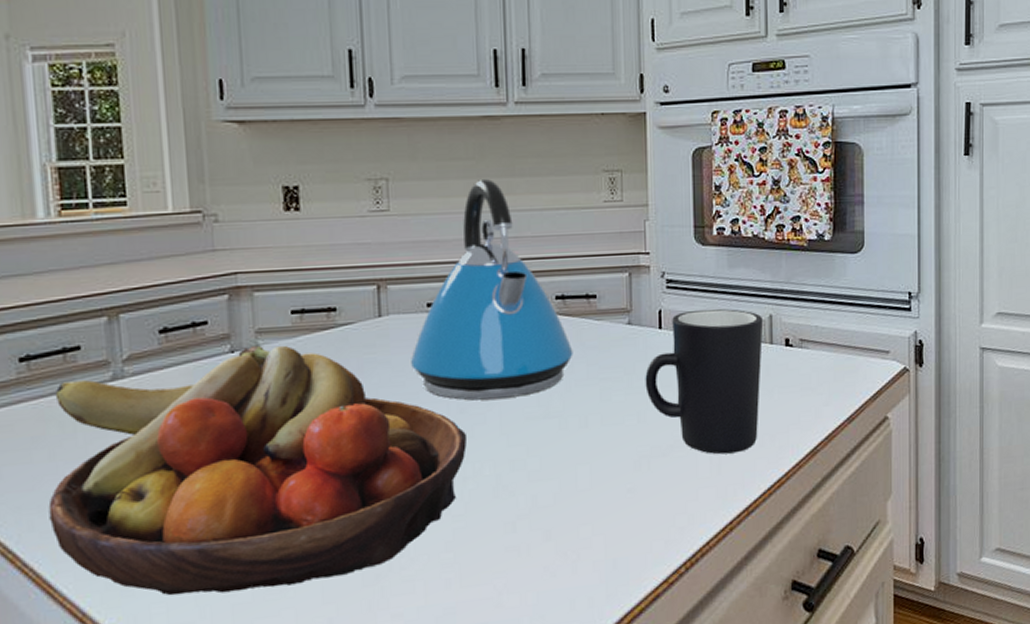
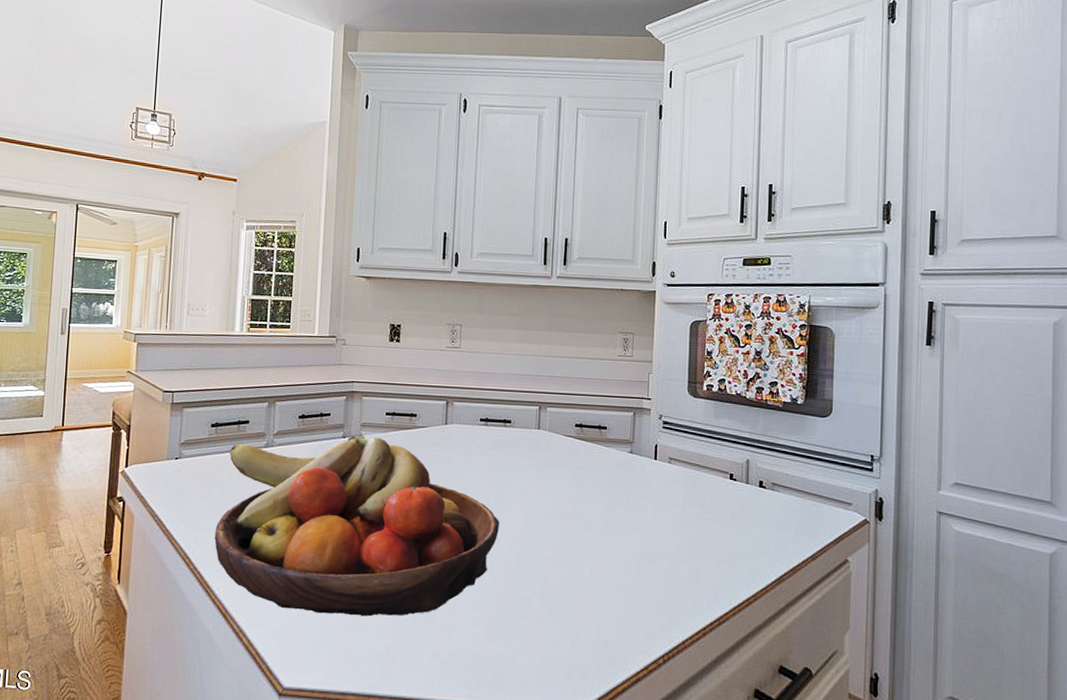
kettle: present [411,179,573,401] -> none [465,331,586,499]
mug: present [645,308,764,455] -> none [640,448,742,571]

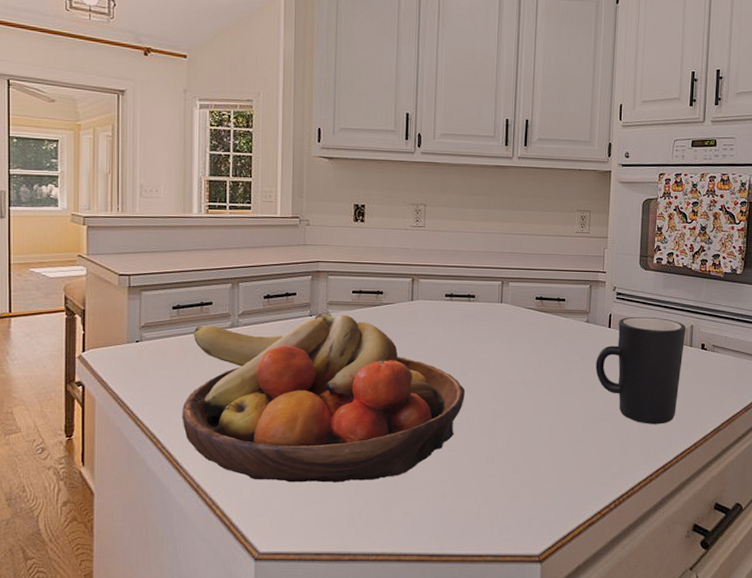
mug: none [640,448,742,571] -> present [595,316,686,424]

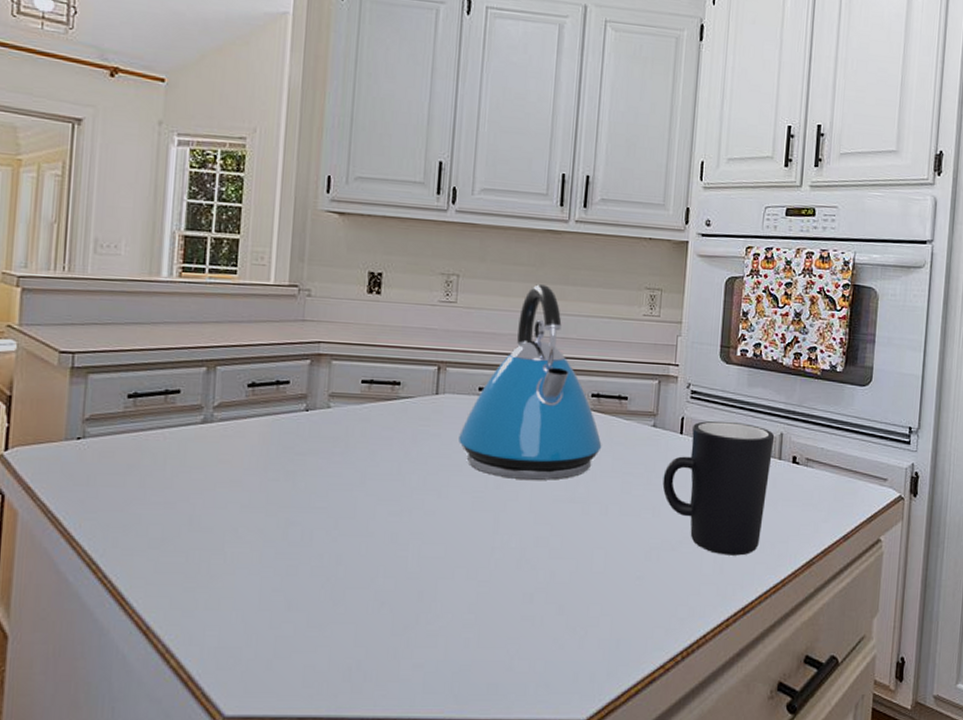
fruit bowl: present [182,312,465,483] -> none [131,407,499,626]
kettle: none [431,210,545,367] -> present [459,284,602,480]

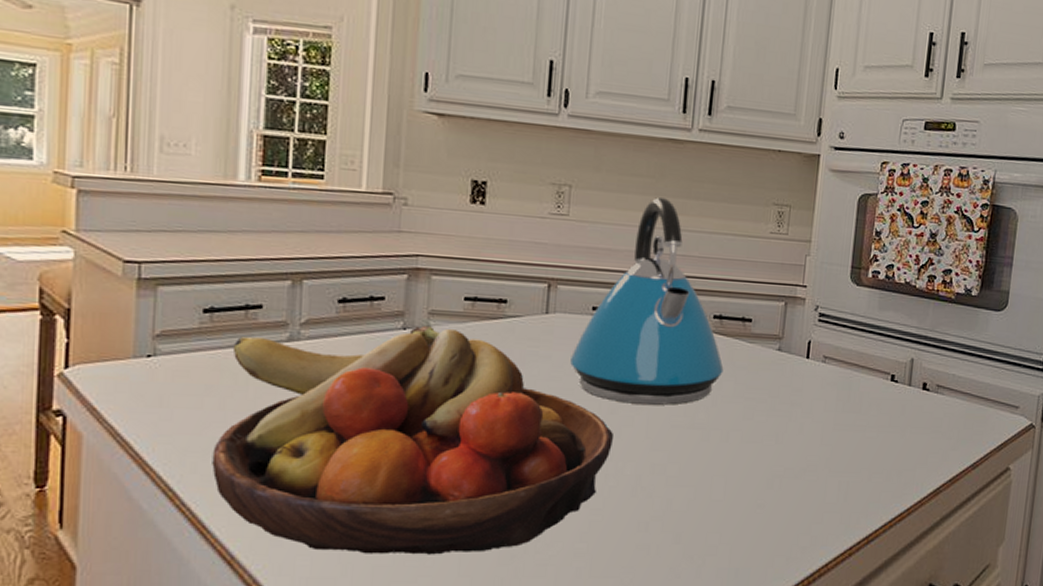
fruit bowl: none [131,407,499,626] -> present [212,325,613,555]
mug: present [662,420,775,556] -> none [786,345,905,484]

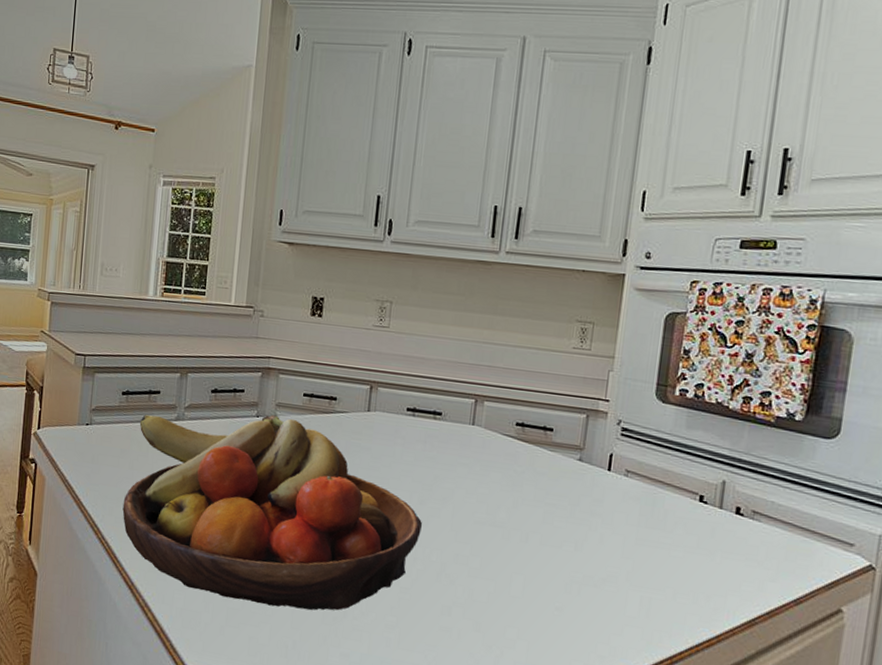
kettle: present [570,197,724,405] -> none [387,313,525,502]

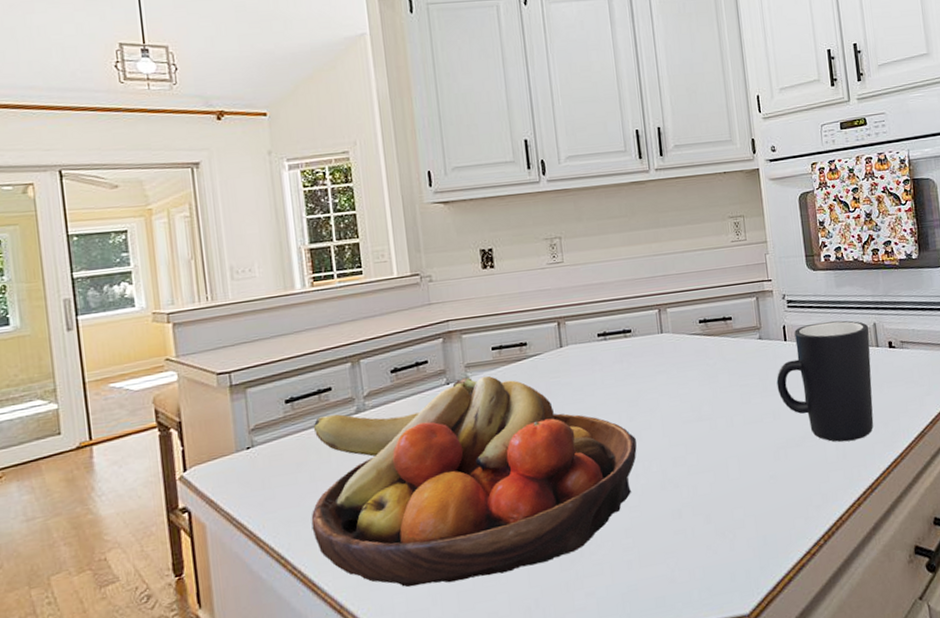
mug: none [586,460,716,604] -> present [776,320,874,442]

